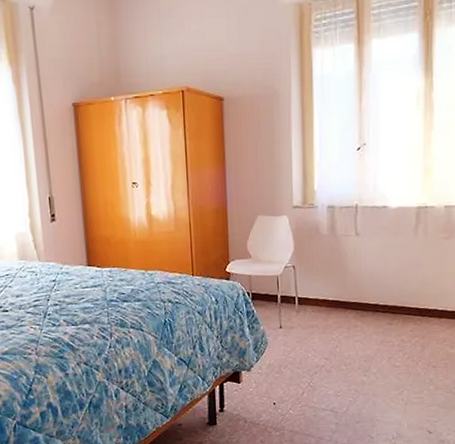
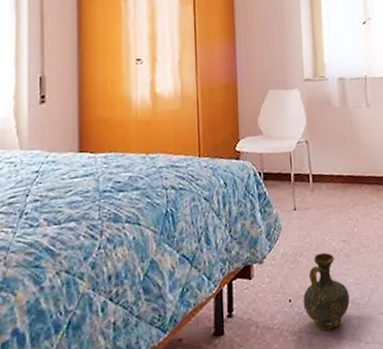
ceramic jug: none [286,366,329,431] -> present [303,252,350,331]

